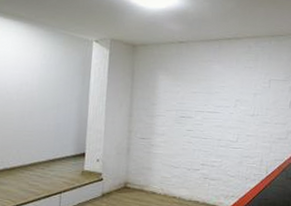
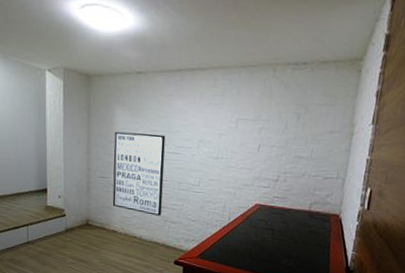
wall art: none [152,94,205,174] -> present [112,131,166,216]

